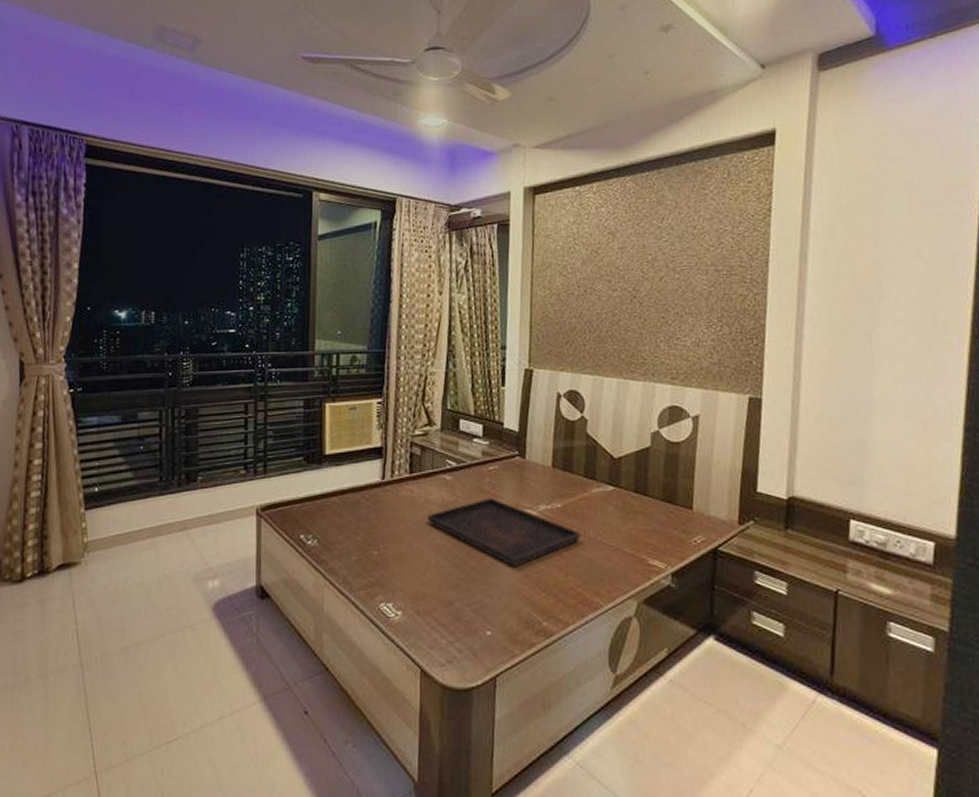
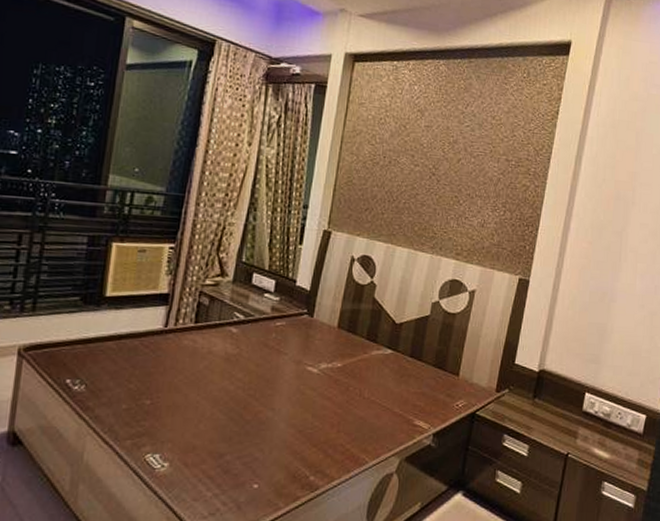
serving tray: present [427,498,581,568] -> none [207,353,357,423]

